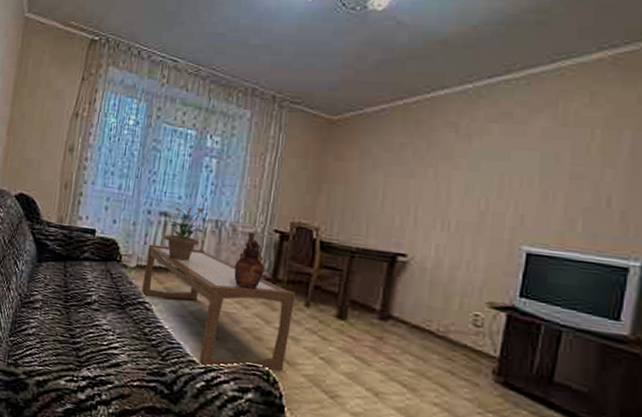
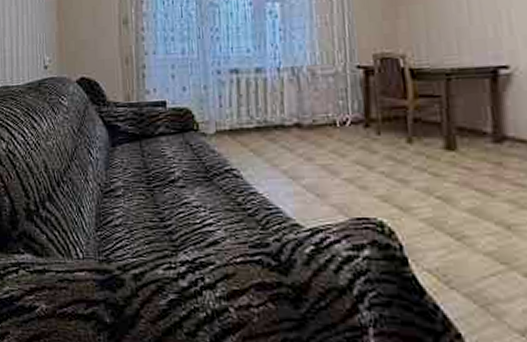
coffee table: present [141,244,296,371] -> none [224,102,398,230]
potted plant: present [165,207,205,261] -> none [239,57,281,118]
ceramic vessel: present [234,232,265,289] -> none [321,73,355,135]

